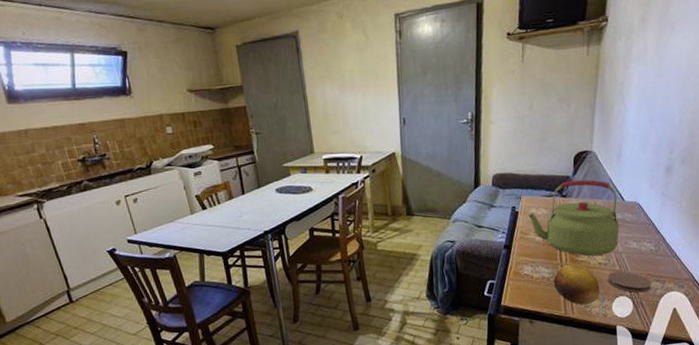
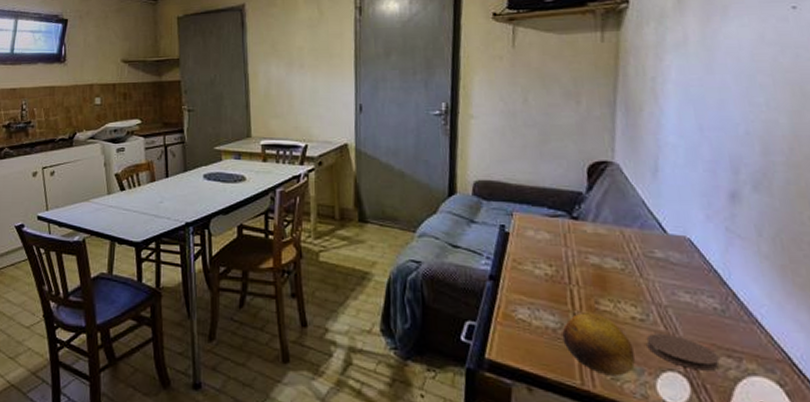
kettle: present [528,179,619,256] -> none [523,198,661,307]

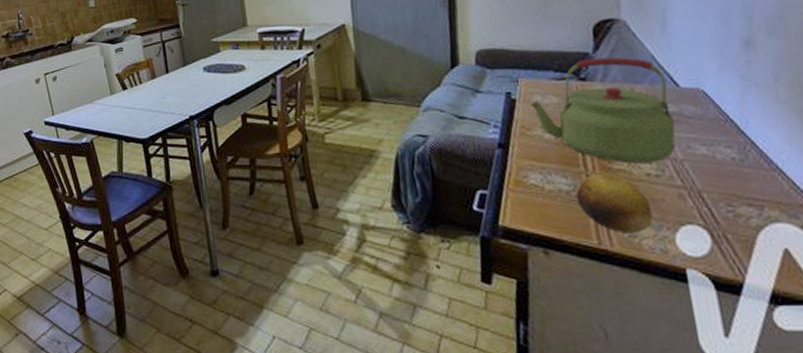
kettle: none [523,198,661,307] -> present [530,57,676,164]
coaster: present [646,334,720,371] -> none [663,188,740,222]

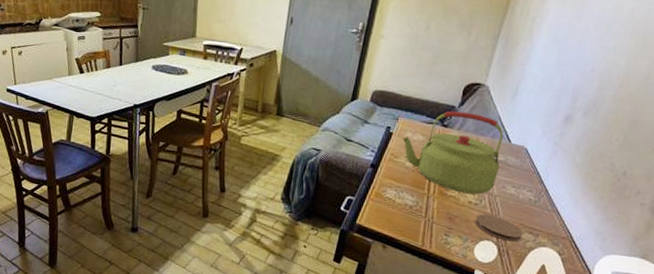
fruit: present [575,173,653,234] -> none [415,196,465,242]
coaster: none [663,188,740,222] -> present [475,214,523,242]

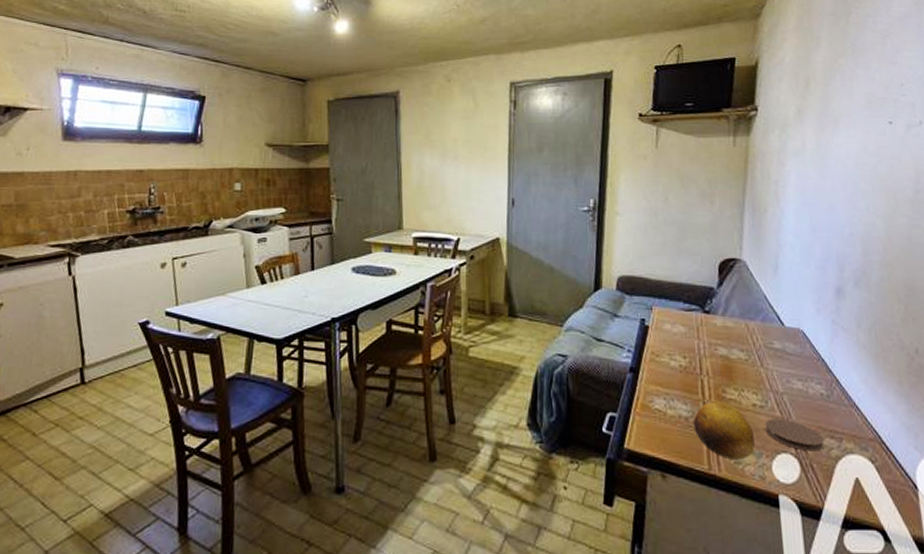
kettle: present [402,110,504,194] -> none [661,293,779,394]
fruit: none [415,196,465,242] -> present [693,401,755,460]

